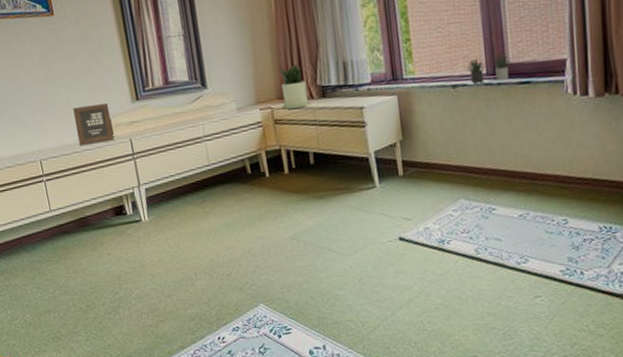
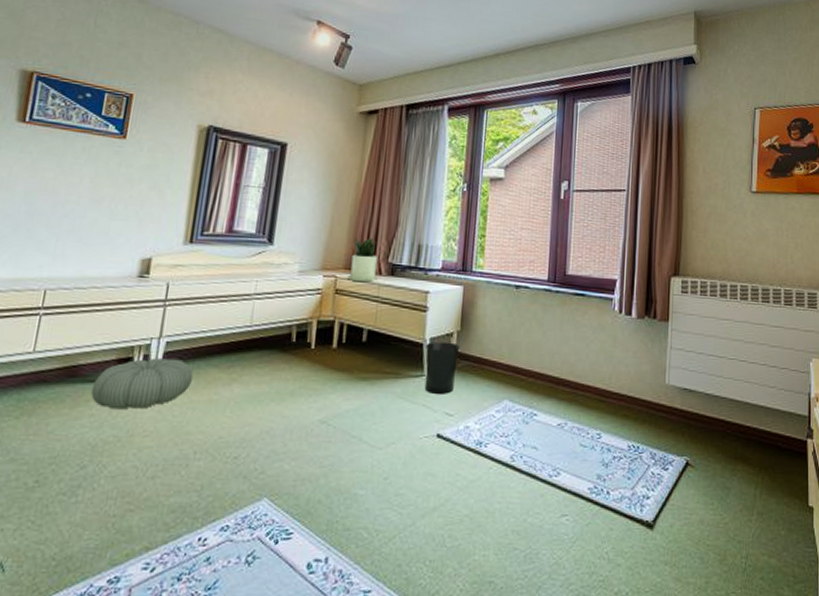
picture frame: present [73,103,115,146] -> none [103,237,155,282]
pouf: none [101,201,176,248] -> present [91,358,193,410]
waste bin: none [371,152,407,202] -> present [424,341,460,394]
succulent plant: present [464,53,512,84] -> none [529,264,571,290]

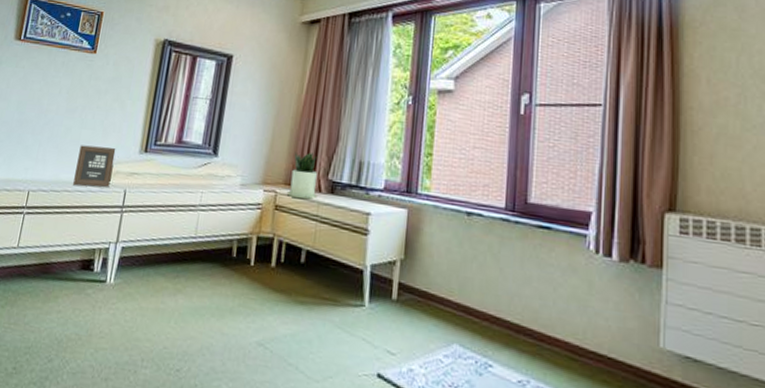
pouf: present [91,358,193,410] -> none [59,262,143,311]
picture frame: none [103,237,155,282] -> present [73,145,116,187]
waste bin: present [424,341,460,394] -> none [364,269,404,330]

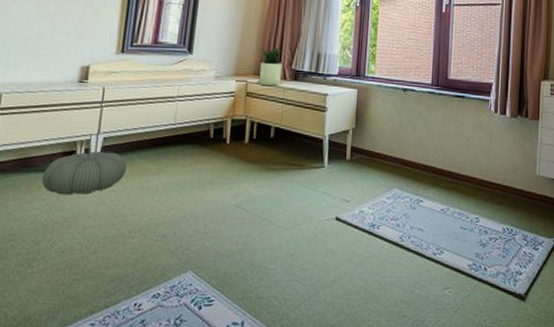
pouf: none [59,262,143,311] -> present [42,151,127,195]
picture frame: present [73,145,116,187] -> none [49,48,92,86]

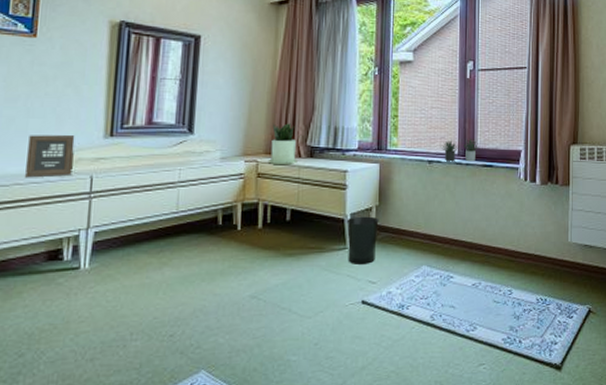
pouf: present [42,151,127,195] -> none [23,248,123,299]
picture frame: none [49,48,92,86] -> present [25,135,75,178]
waste bin: none [324,137,355,183] -> present [346,216,379,264]
succulent plant: none [415,70,452,92] -> present [440,139,479,162]

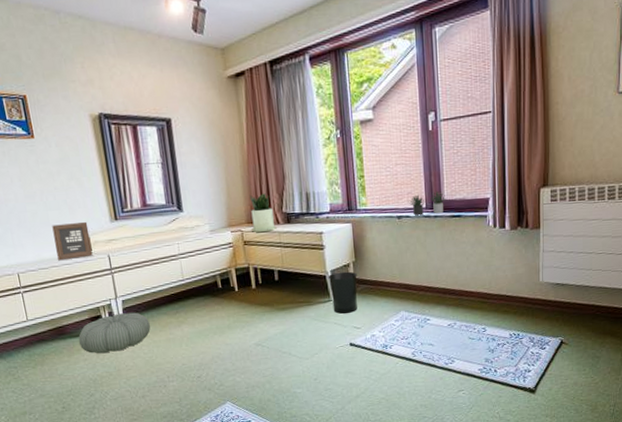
pouf: none [23,248,123,299] -> present [78,312,151,354]

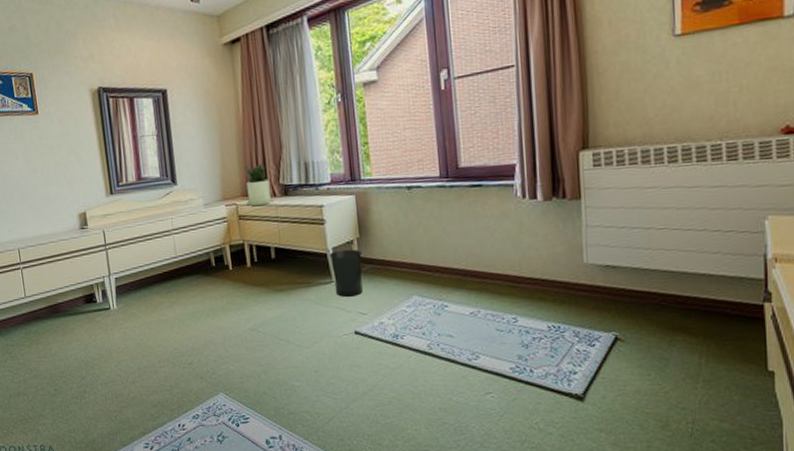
picture frame: present [52,222,93,261] -> none [51,197,89,236]
pouf: present [78,312,151,354] -> none [72,291,143,334]
succulent plant: present [408,191,447,216] -> none [419,158,464,186]

